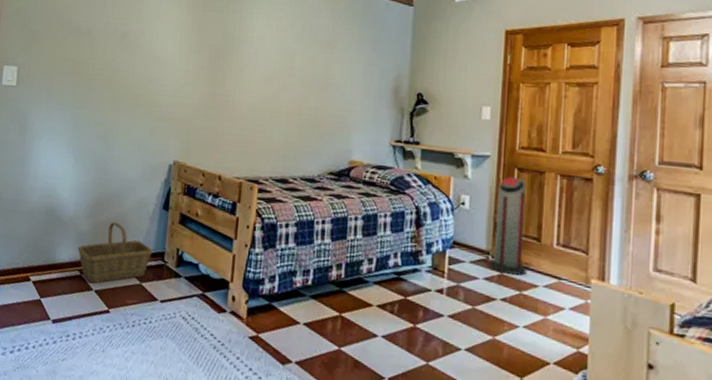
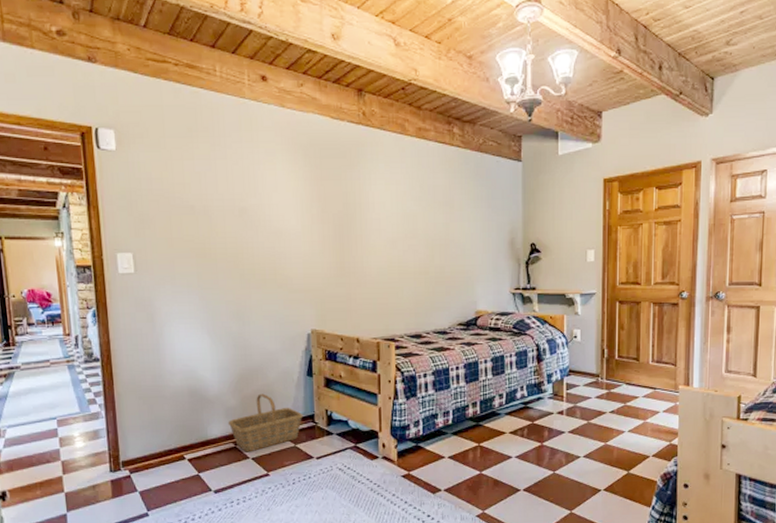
air purifier: present [488,176,527,276] -> none [598,309,629,391]

